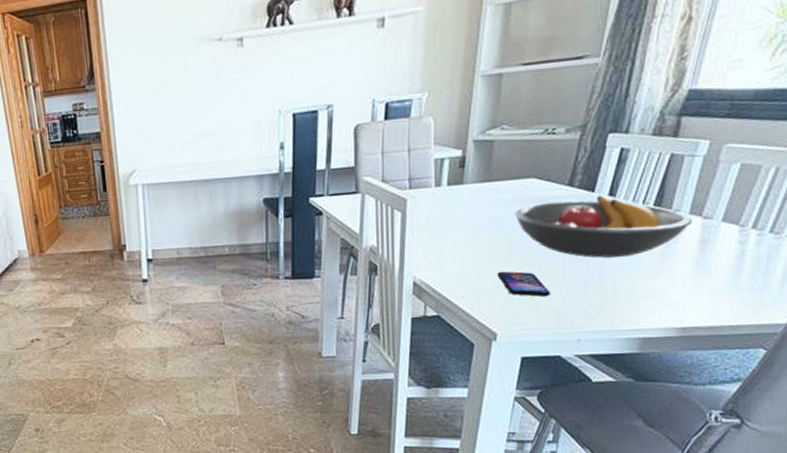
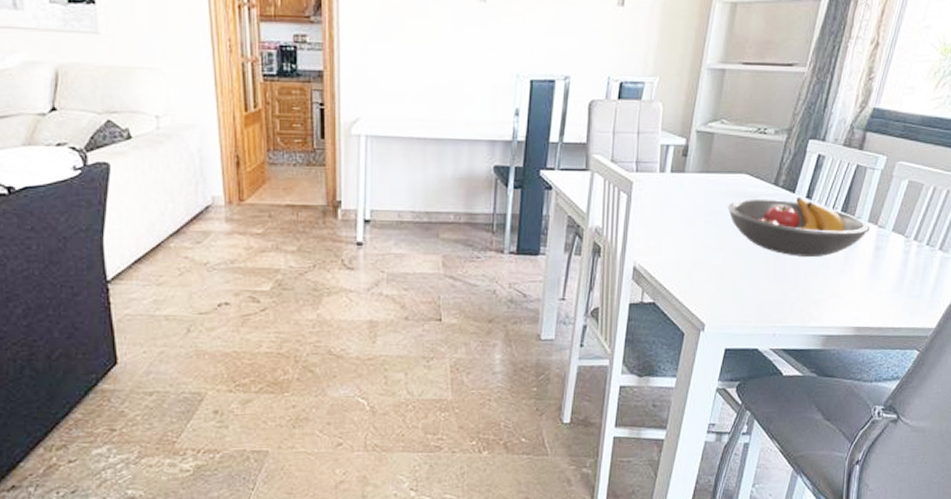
smartphone: present [497,271,550,297] -> none [709,262,753,290]

